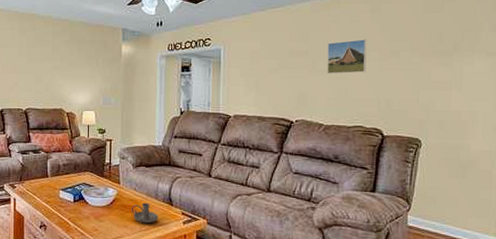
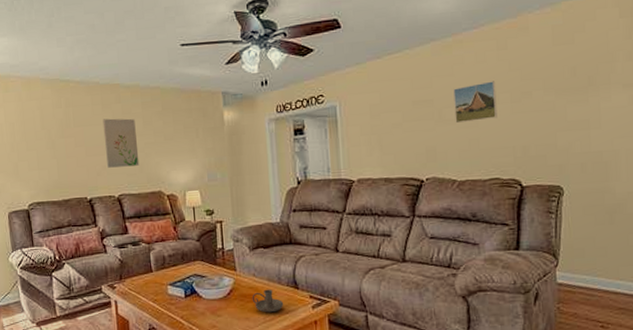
wall art: none [18,43,46,85] -> present [102,118,140,168]

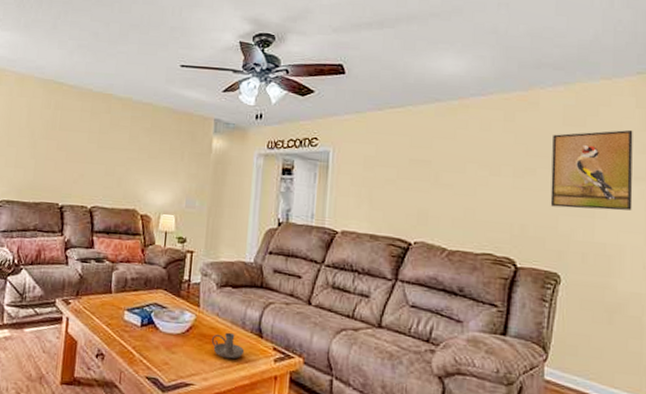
wall art: present [102,118,140,168] -> none [85,127,122,180]
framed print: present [453,81,497,124] -> none [452,151,499,191]
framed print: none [544,39,624,125] -> present [550,129,633,211]

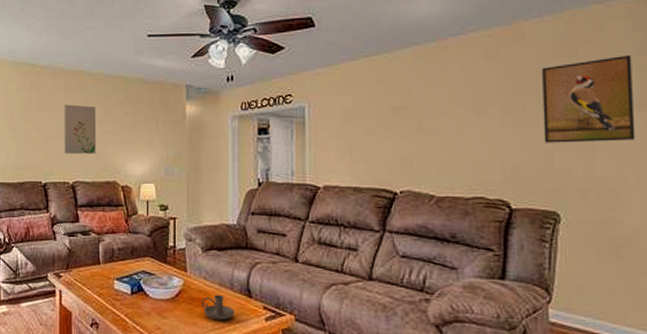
wall art: none [85,127,122,180] -> present [63,104,97,154]

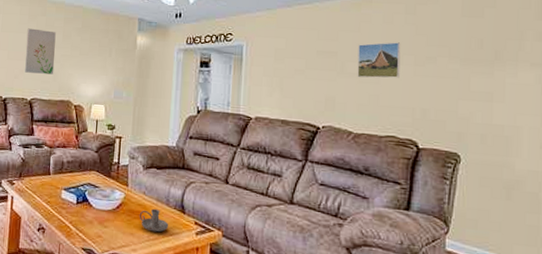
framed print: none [435,91,485,135] -> present [357,42,401,78]
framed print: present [542,54,636,143] -> none [450,19,530,95]

